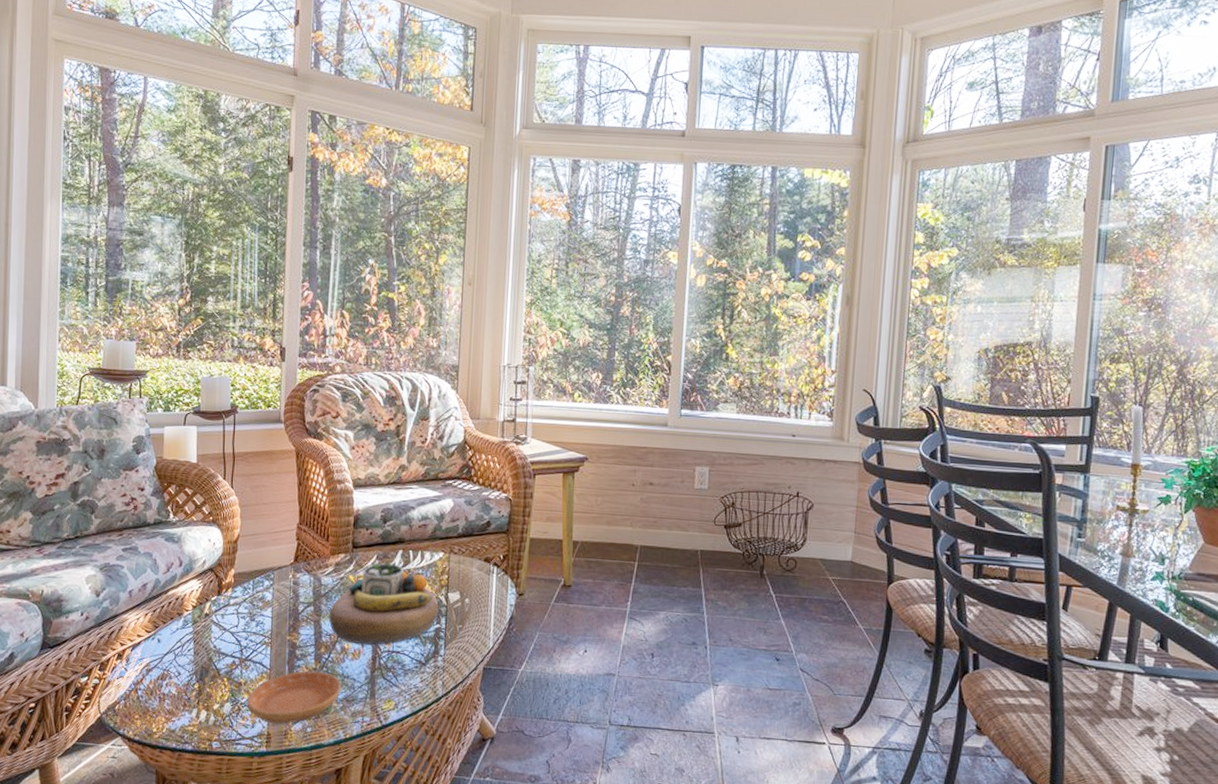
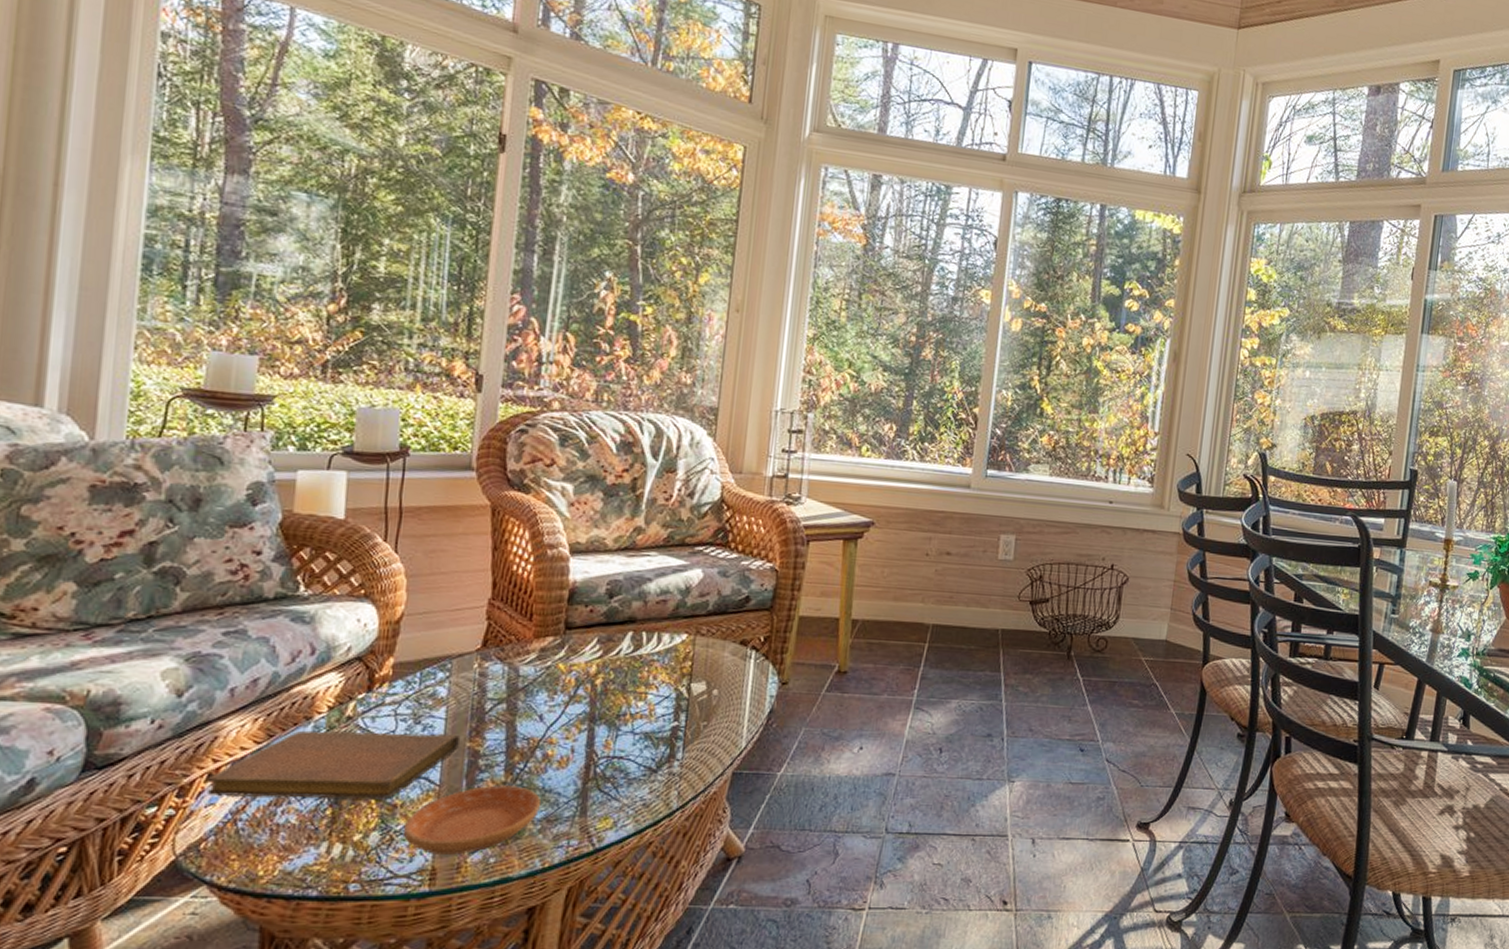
notebook: none [118,623,282,678] -> present [207,730,460,799]
decorative bowl: present [329,559,439,645] -> none [528,642,678,750]

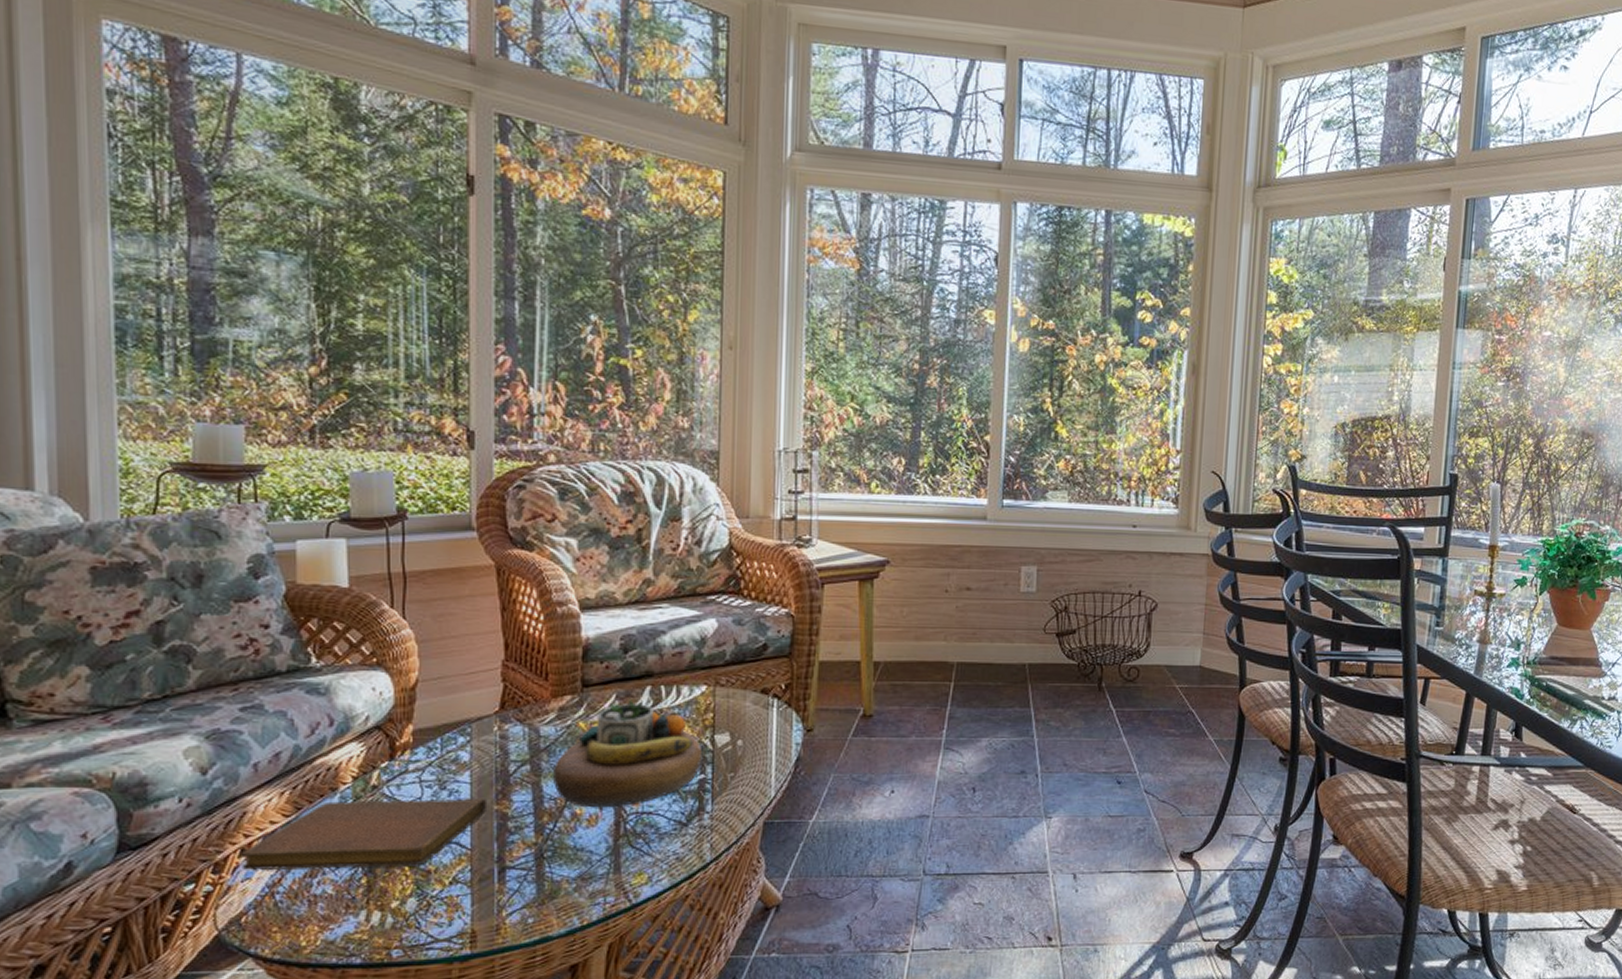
saucer: present [403,785,541,855] -> none [439,846,573,917]
decorative bowl: none [528,642,678,750] -> present [553,698,703,808]

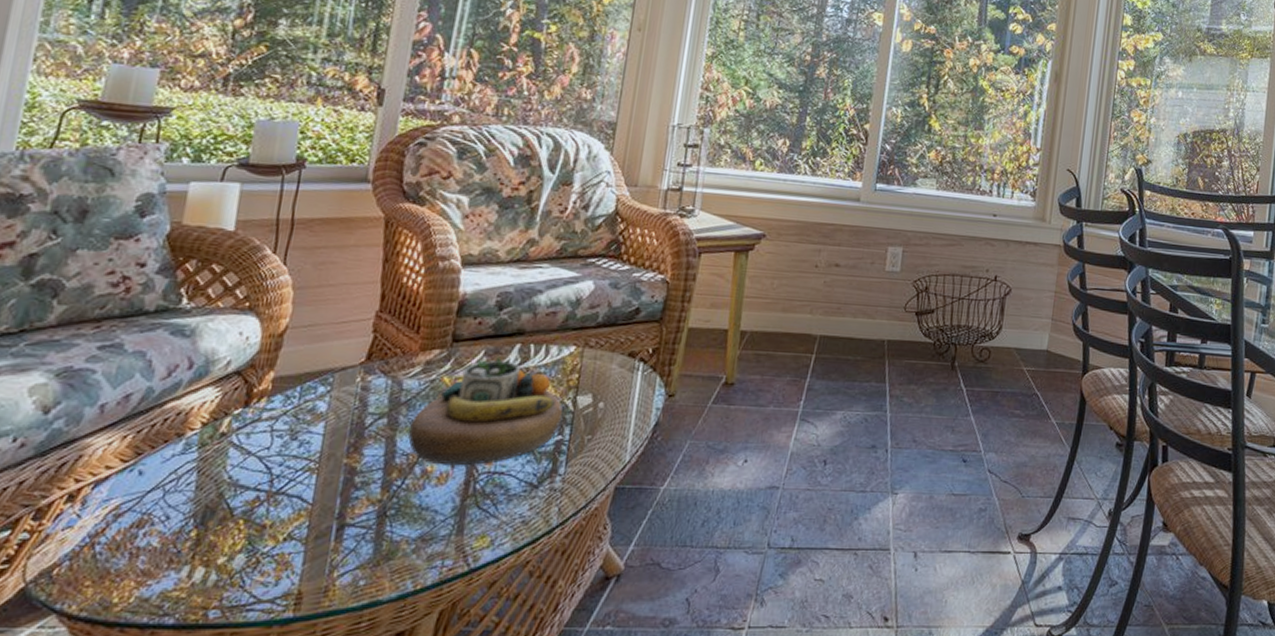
notebook: present [241,799,486,870] -> none [66,447,337,520]

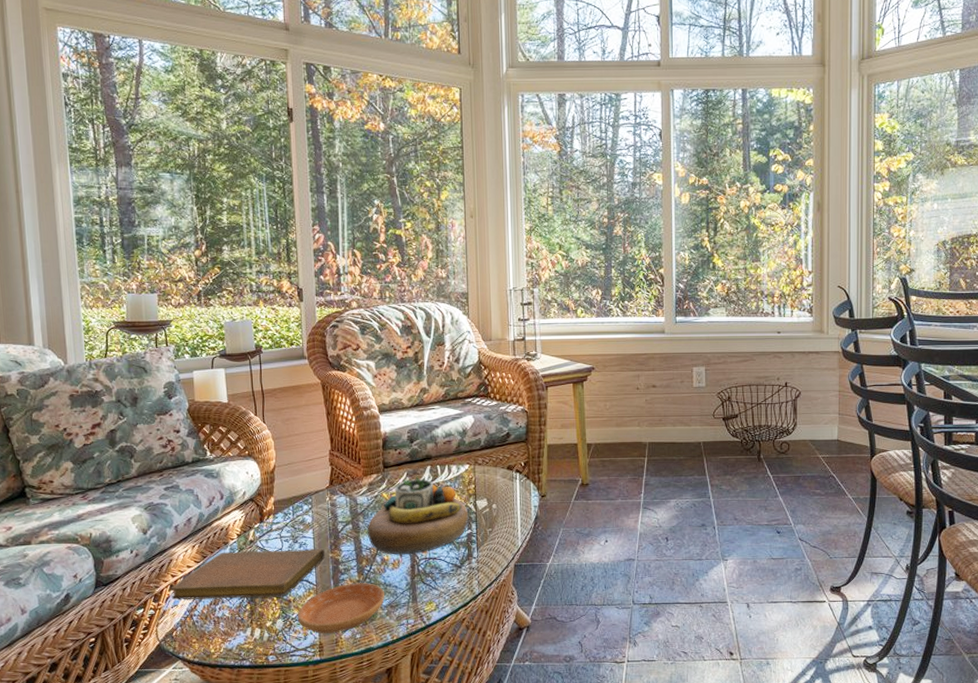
notebook: none [66,447,337,520] -> present [170,549,325,599]
saucer: none [270,503,417,578] -> present [297,583,385,633]

